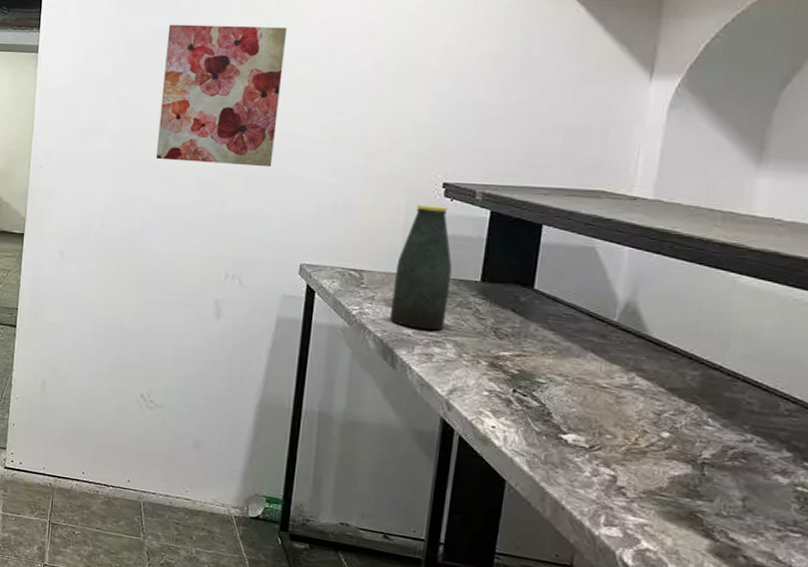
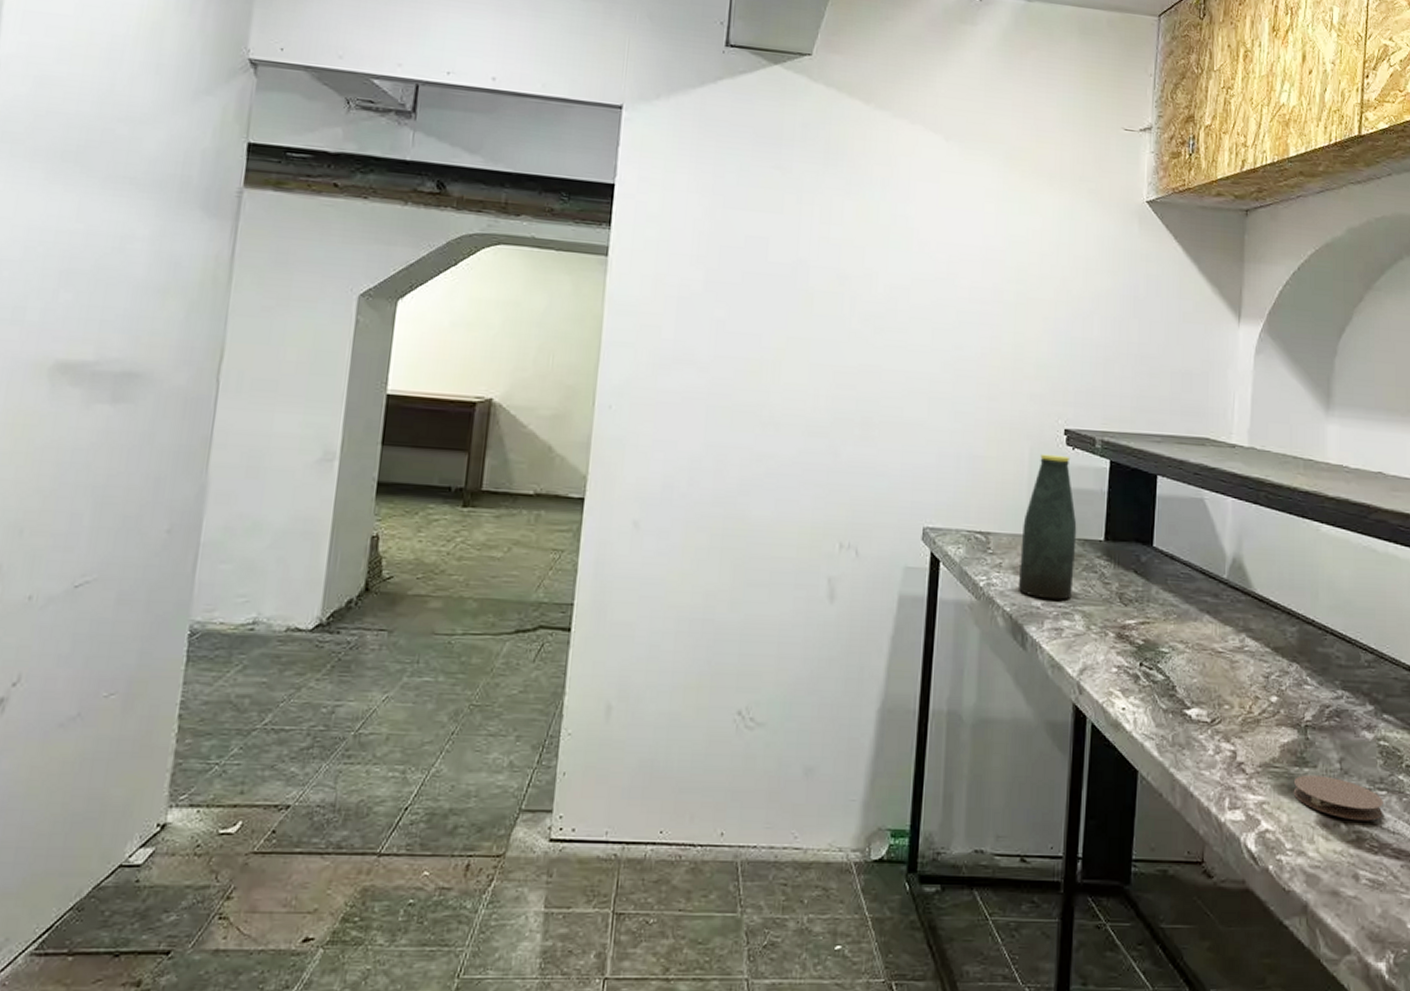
wall art: present [155,24,288,167] -> none [756,232,904,410]
coaster: none [681,506,796,559] -> present [1293,775,1383,821]

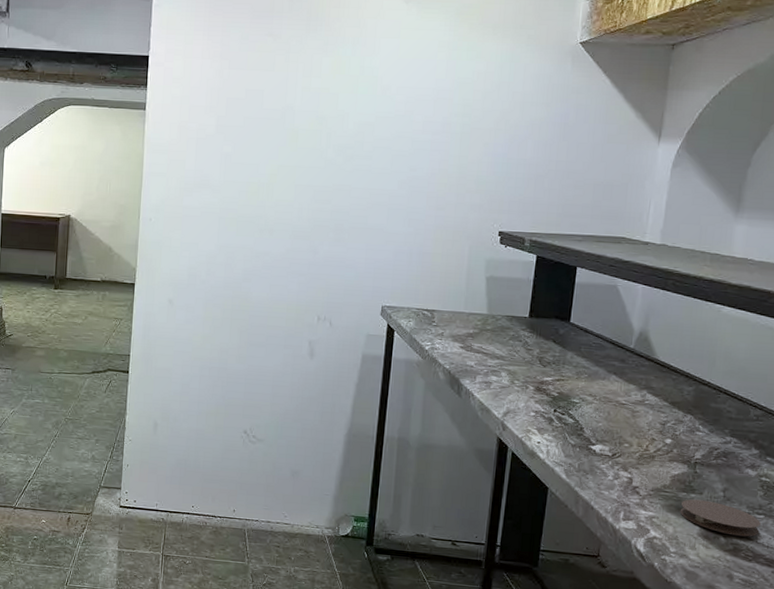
bottle: present [1017,454,1077,600] -> none [456,250,506,361]

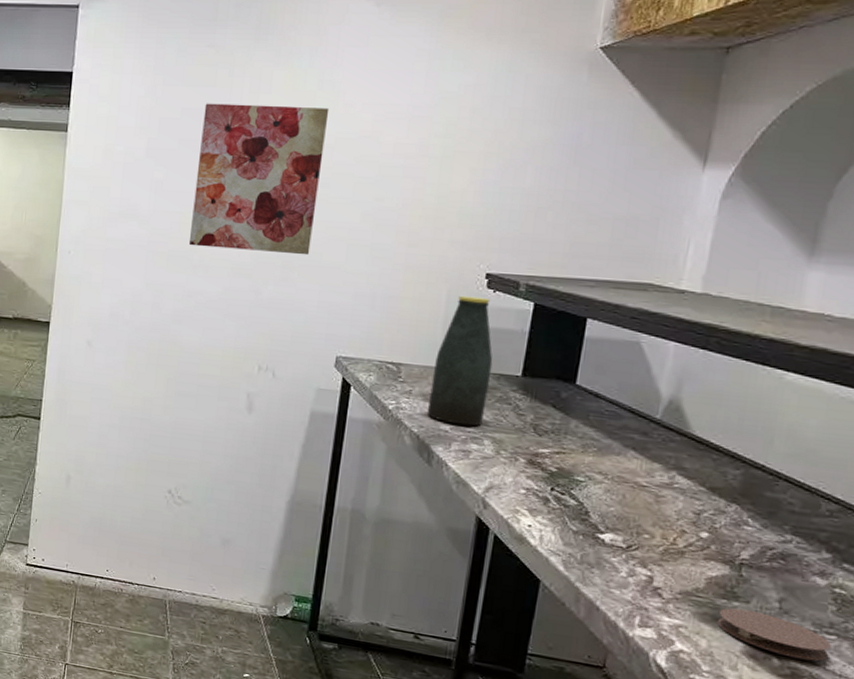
wall art: none [255,85,370,219] -> present [188,103,330,255]
bottle: none [456,250,506,361] -> present [426,295,493,426]

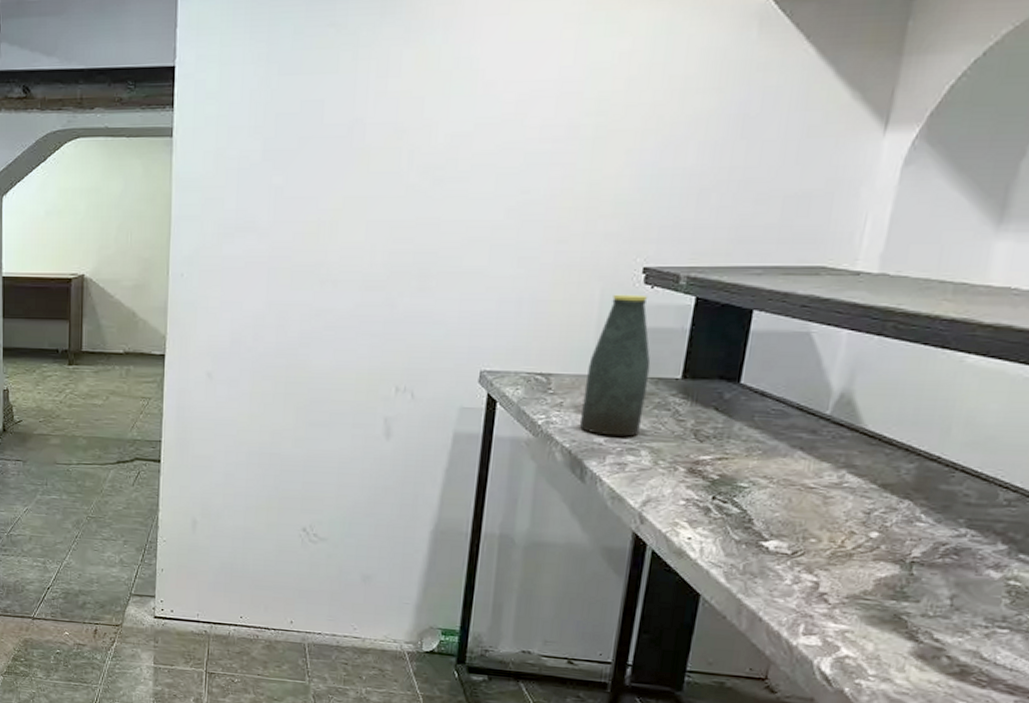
wall art: present [188,103,330,255] -> none [314,90,467,261]
coaster: present [717,607,831,661] -> none [885,608,1003,657]

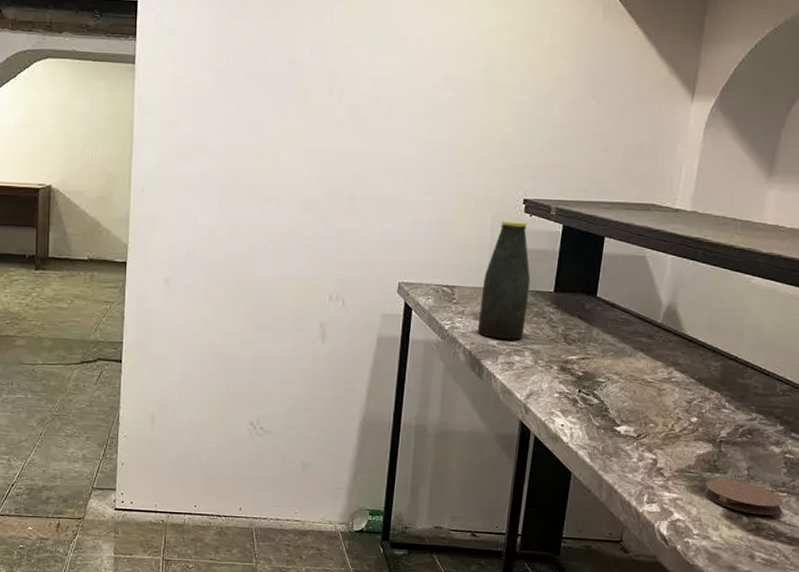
coaster: none [885,608,1003,657] -> present [704,479,783,516]

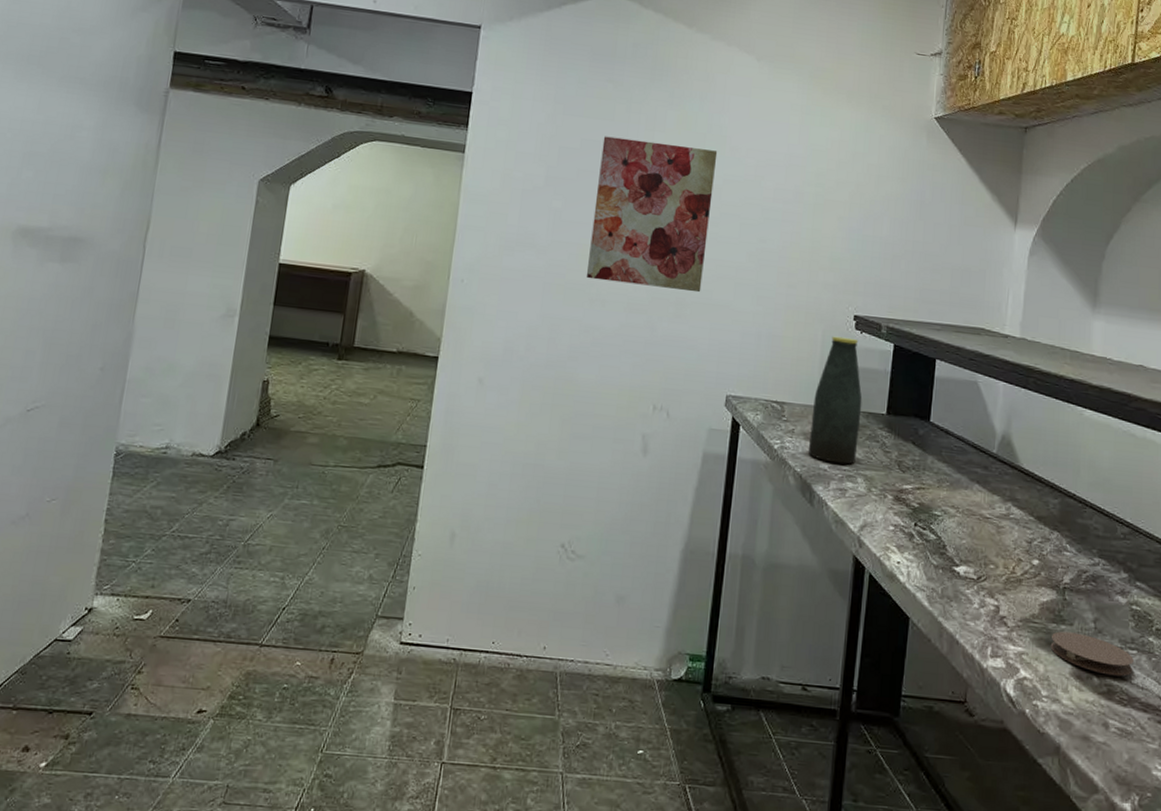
wall art: none [260,36,386,187] -> present [586,136,718,293]

